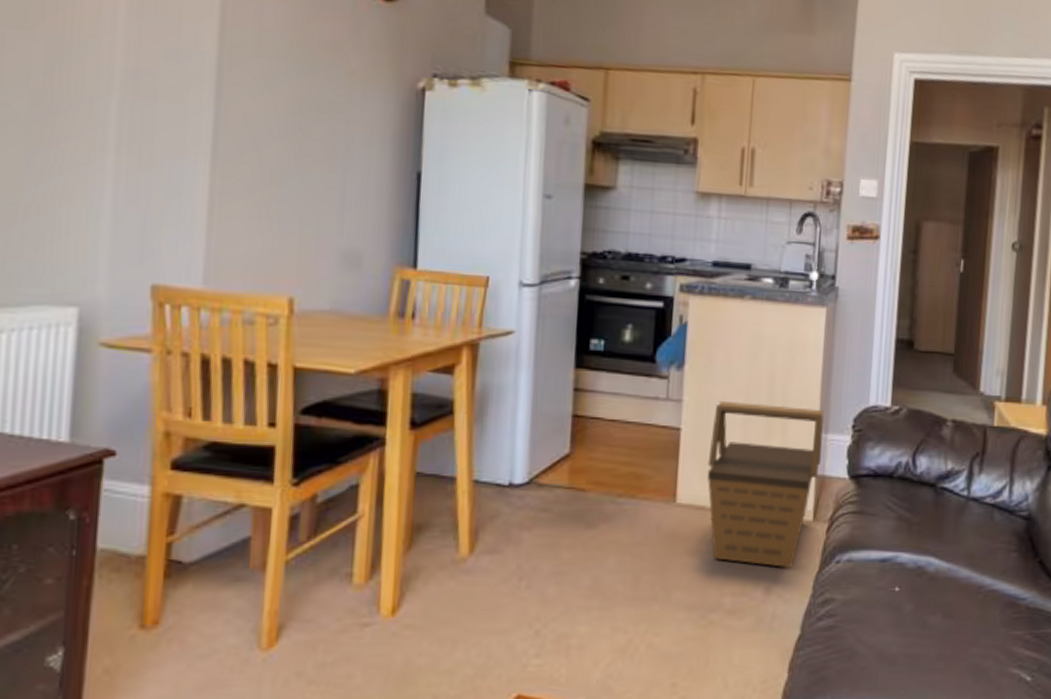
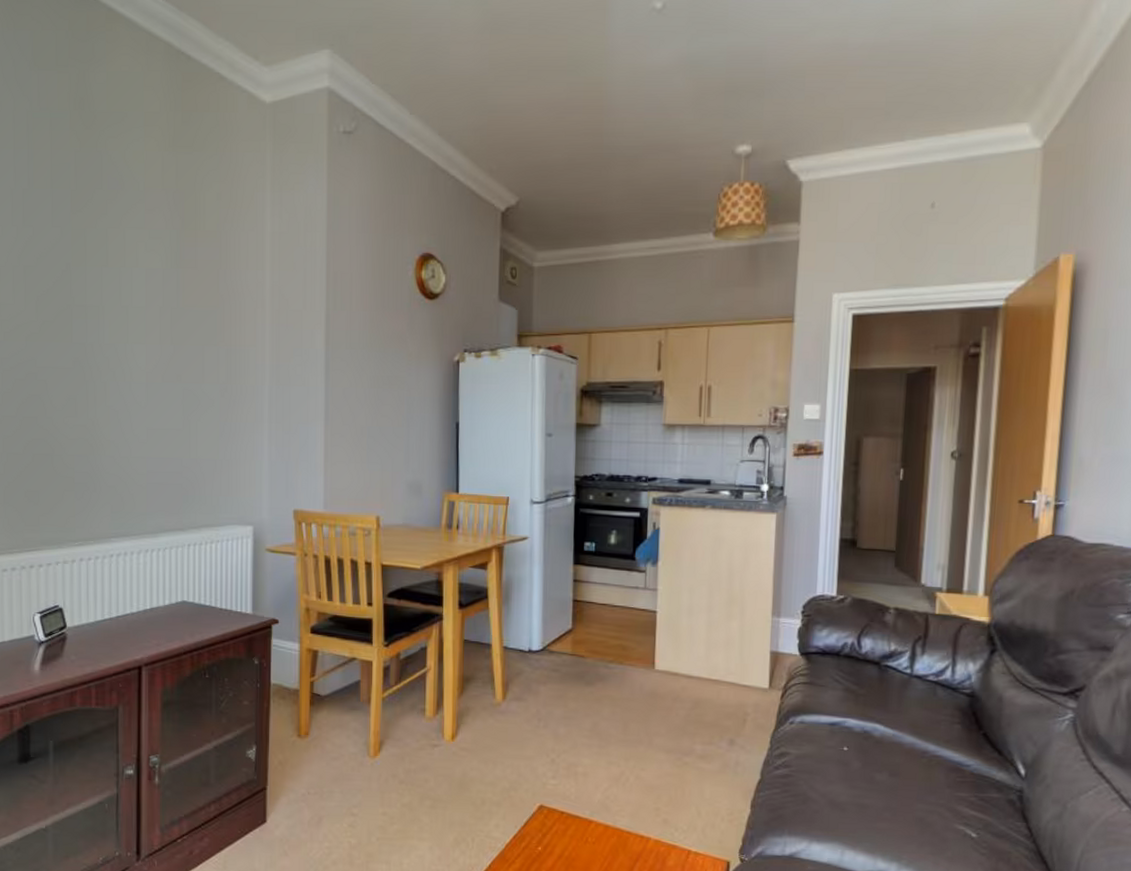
basket: present [706,400,825,567] -> none [678,589,777,725]

